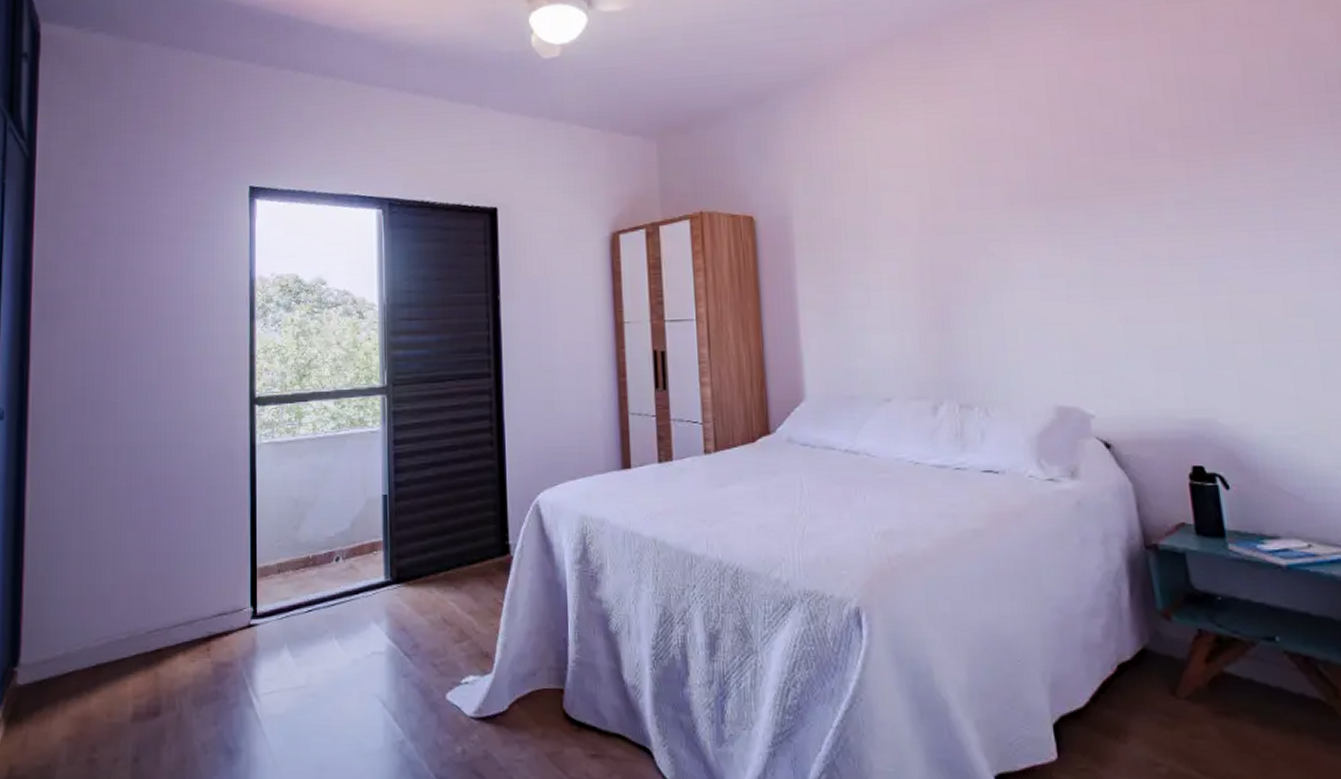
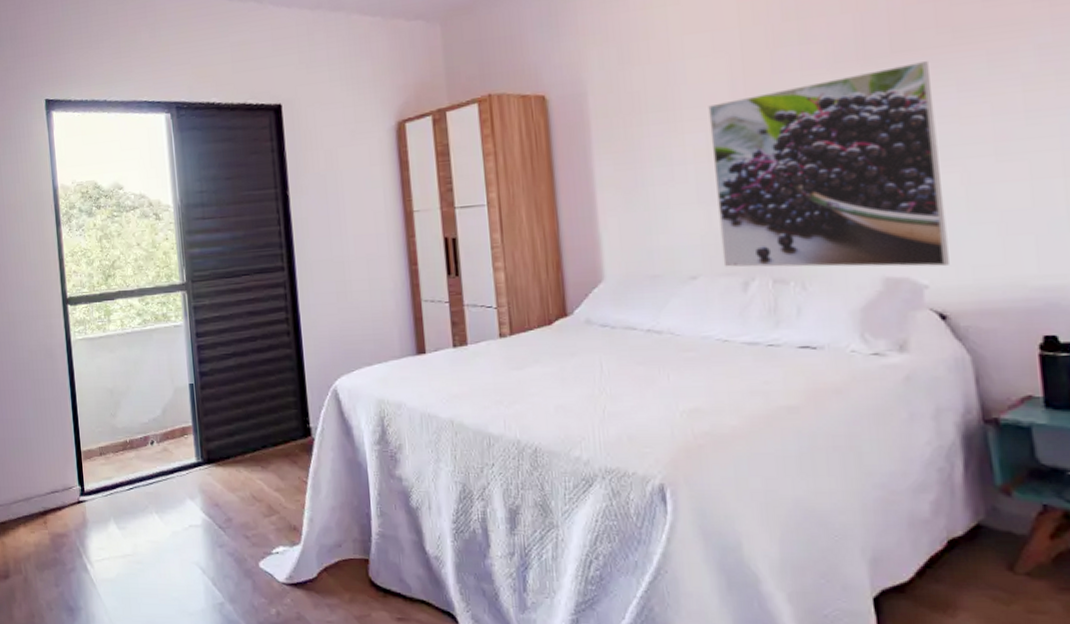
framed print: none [901,208,1112,397] -> present [708,61,949,267]

